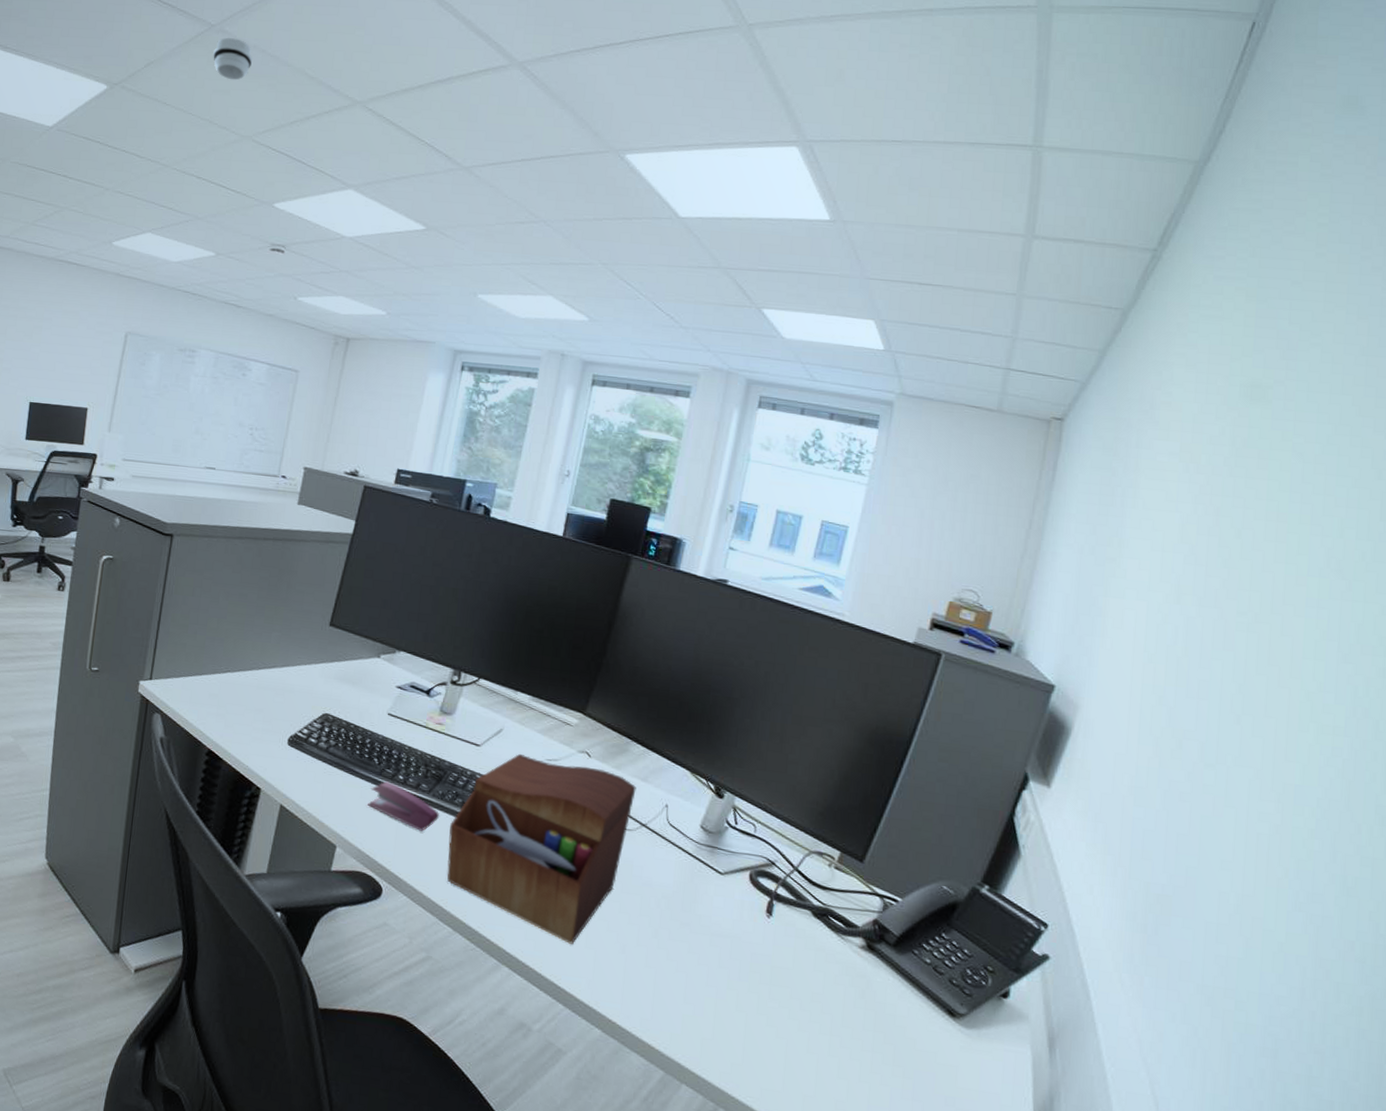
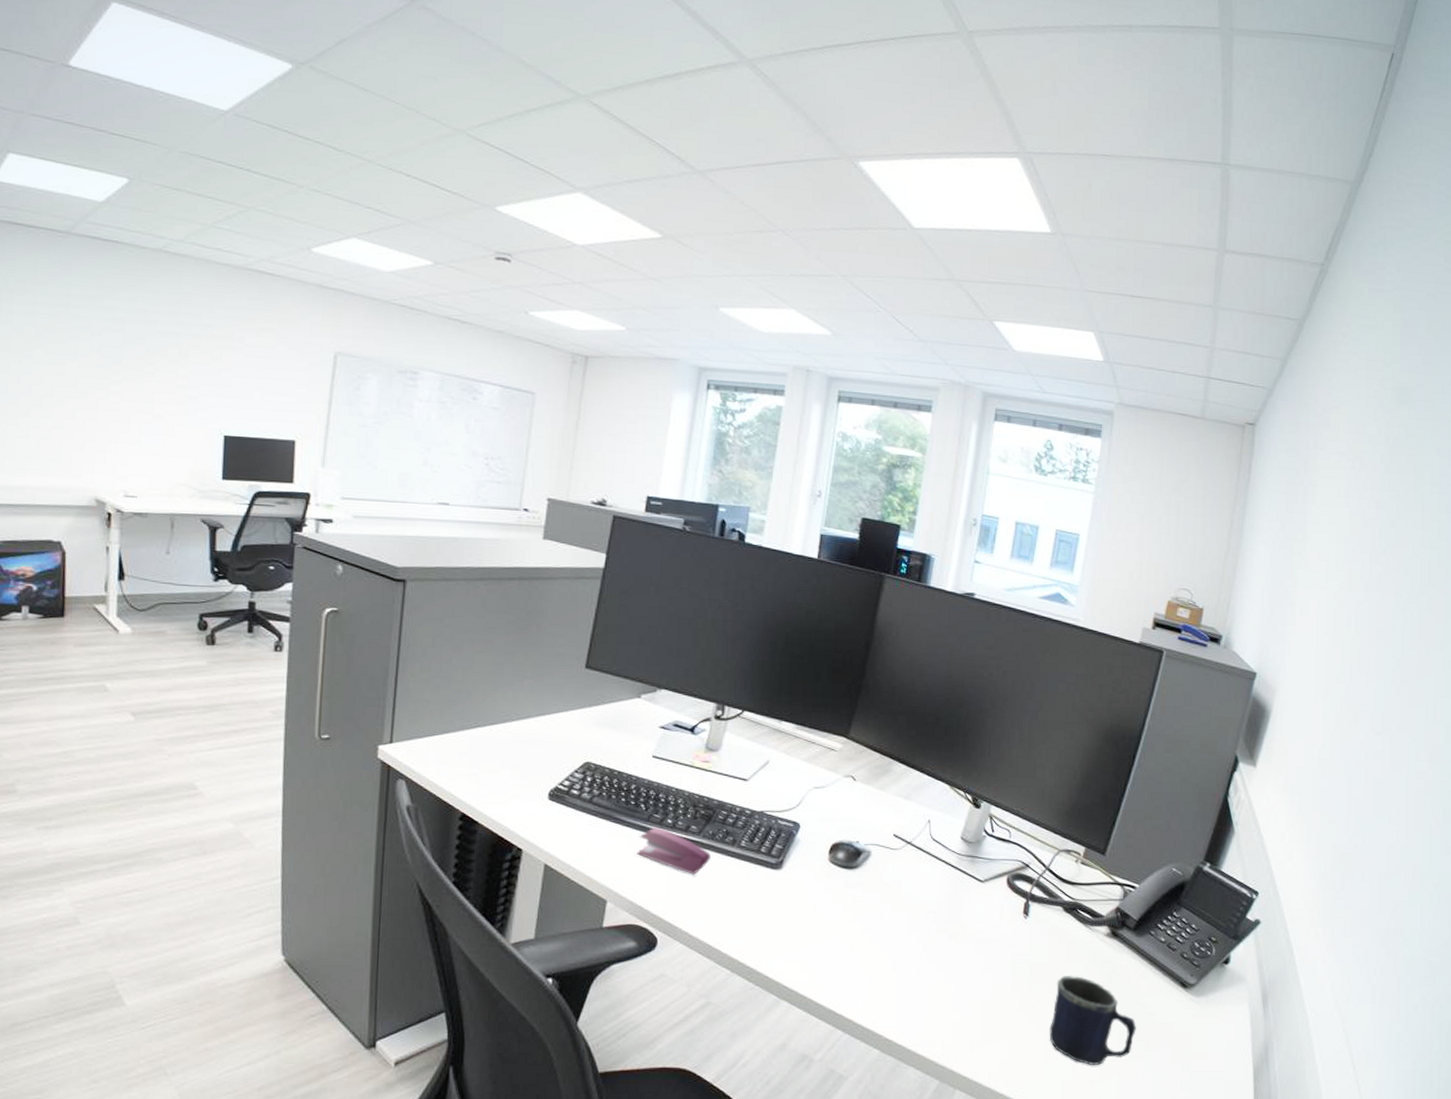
smoke detector: present [213,37,253,81] -> none [416,15,462,66]
sewing box: present [447,753,637,944] -> none [722,784,900,970]
mug: none [789,984,892,1084] -> present [1049,975,1136,1065]

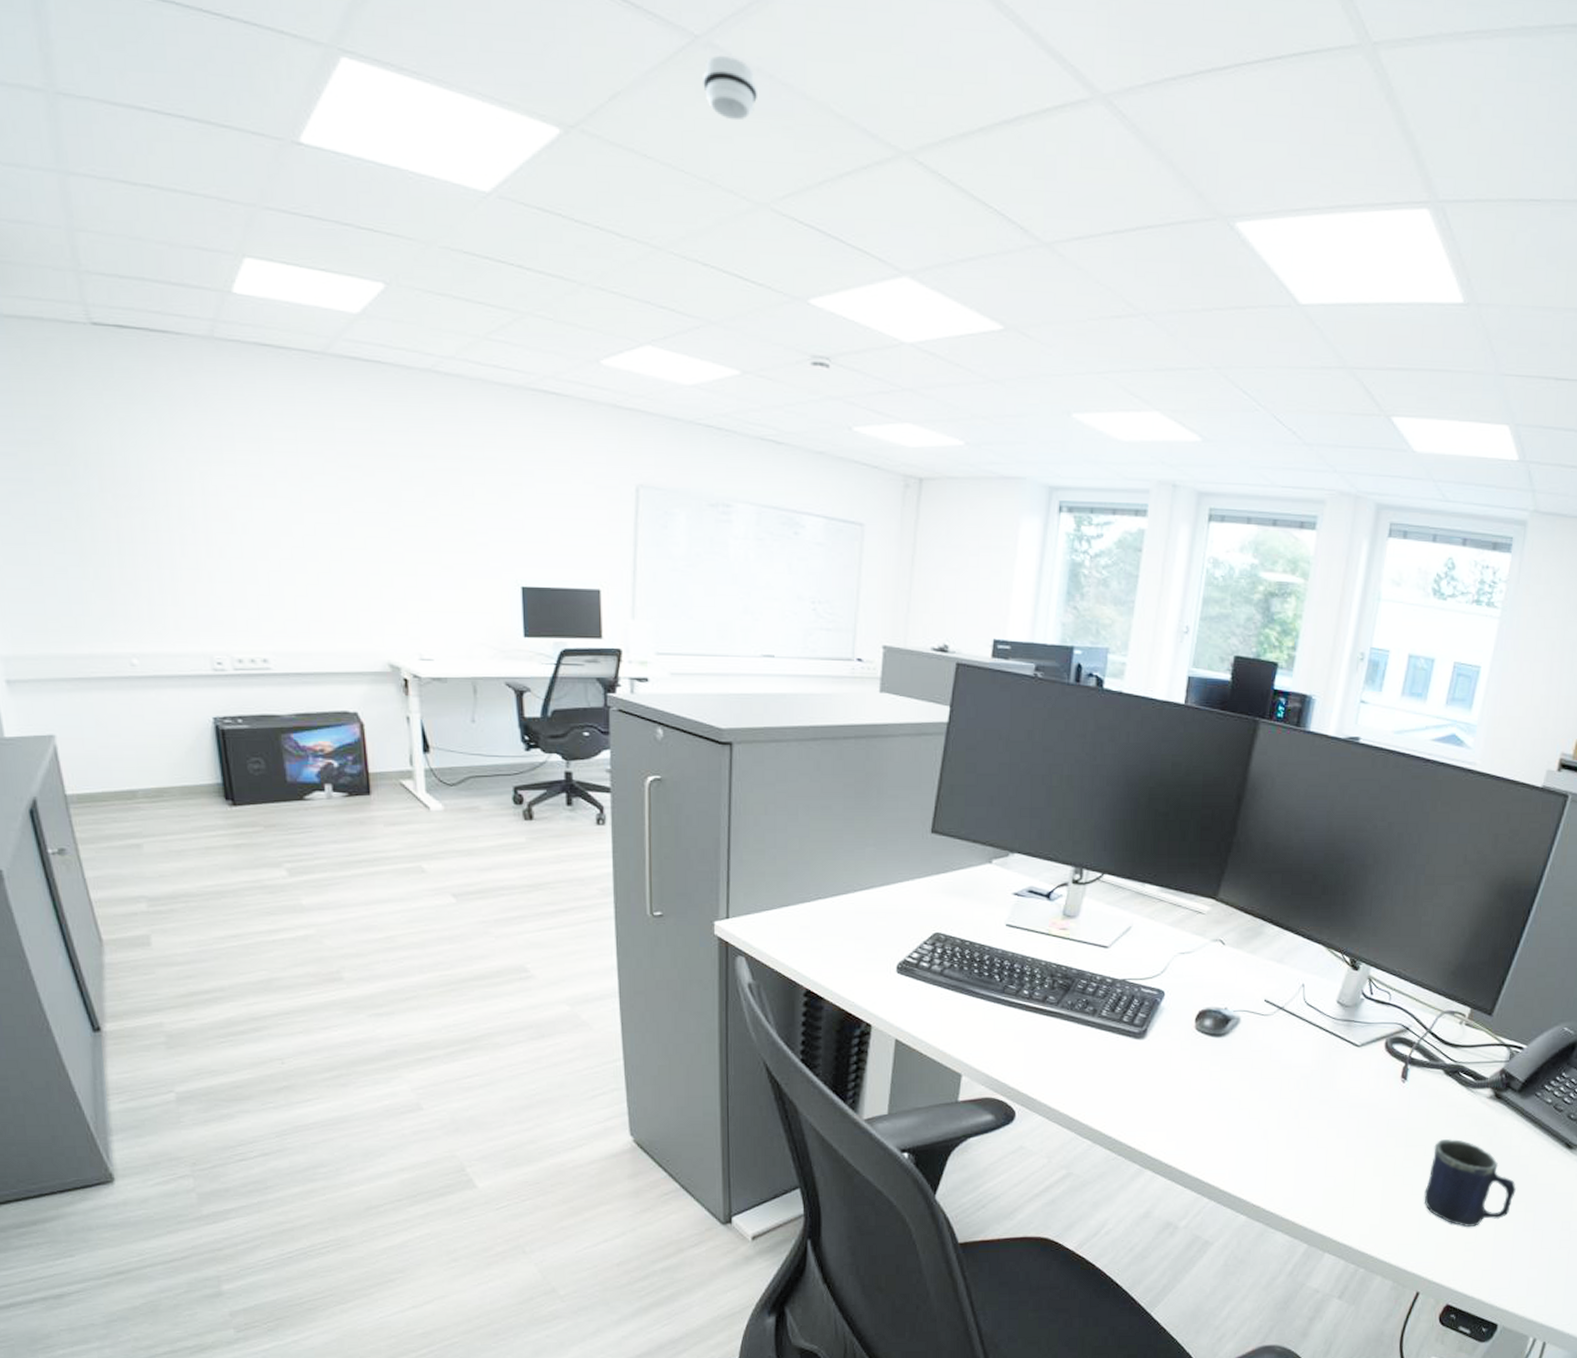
smoke detector: none [416,15,462,66] -> present [703,55,759,121]
stapler: present [637,827,712,875] -> none [992,998,1071,1046]

